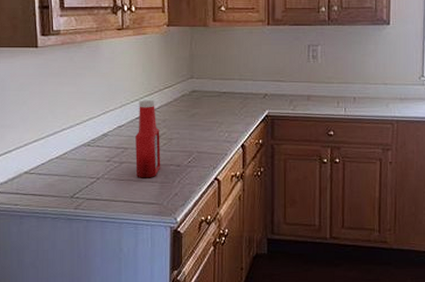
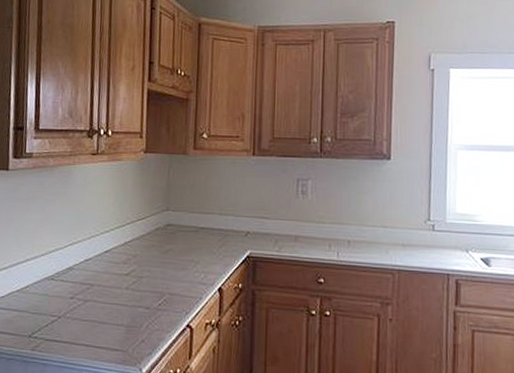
ketchup bottle: present [135,100,161,178] -> none [100,232,130,320]

